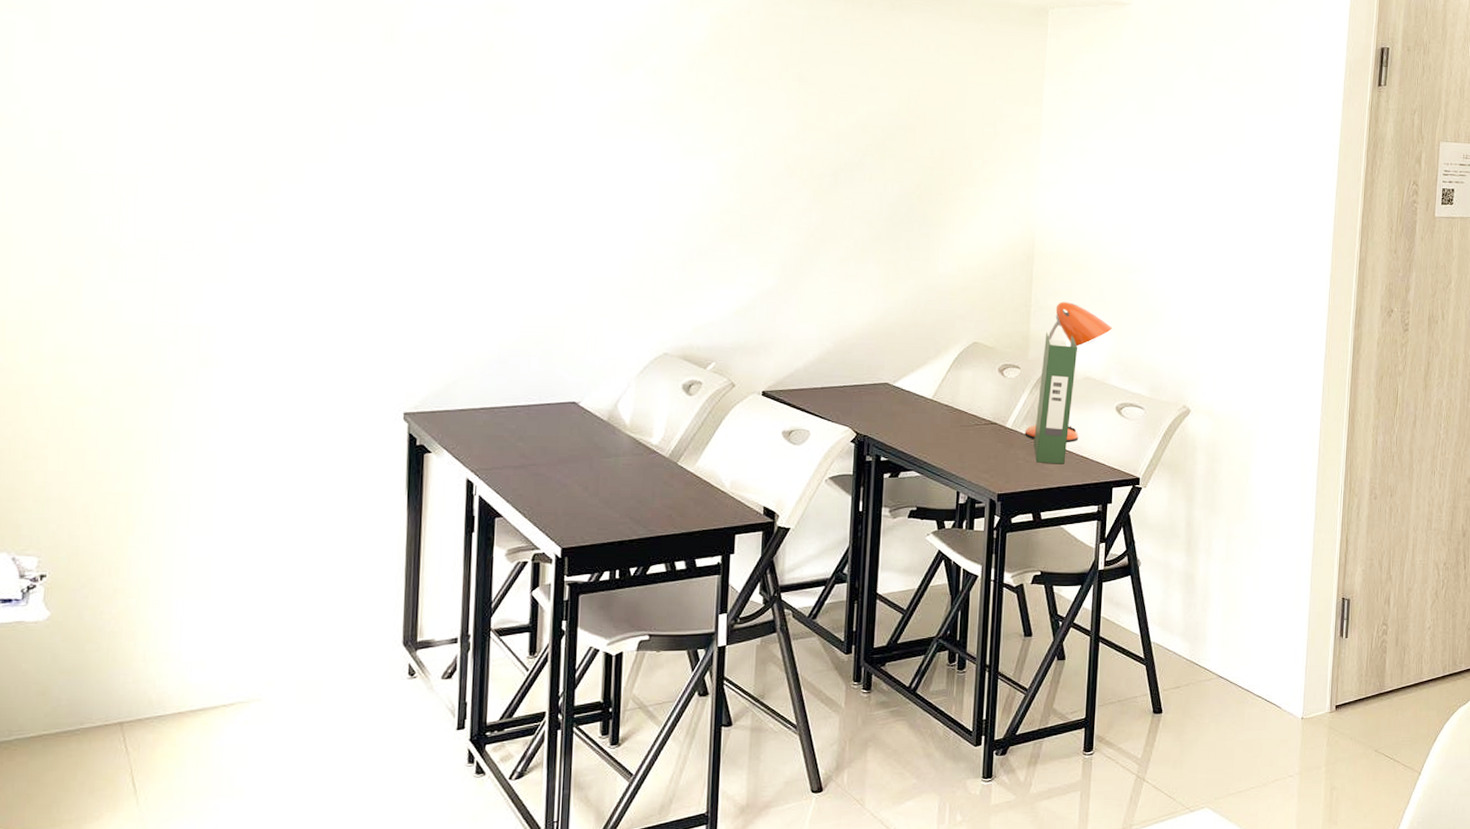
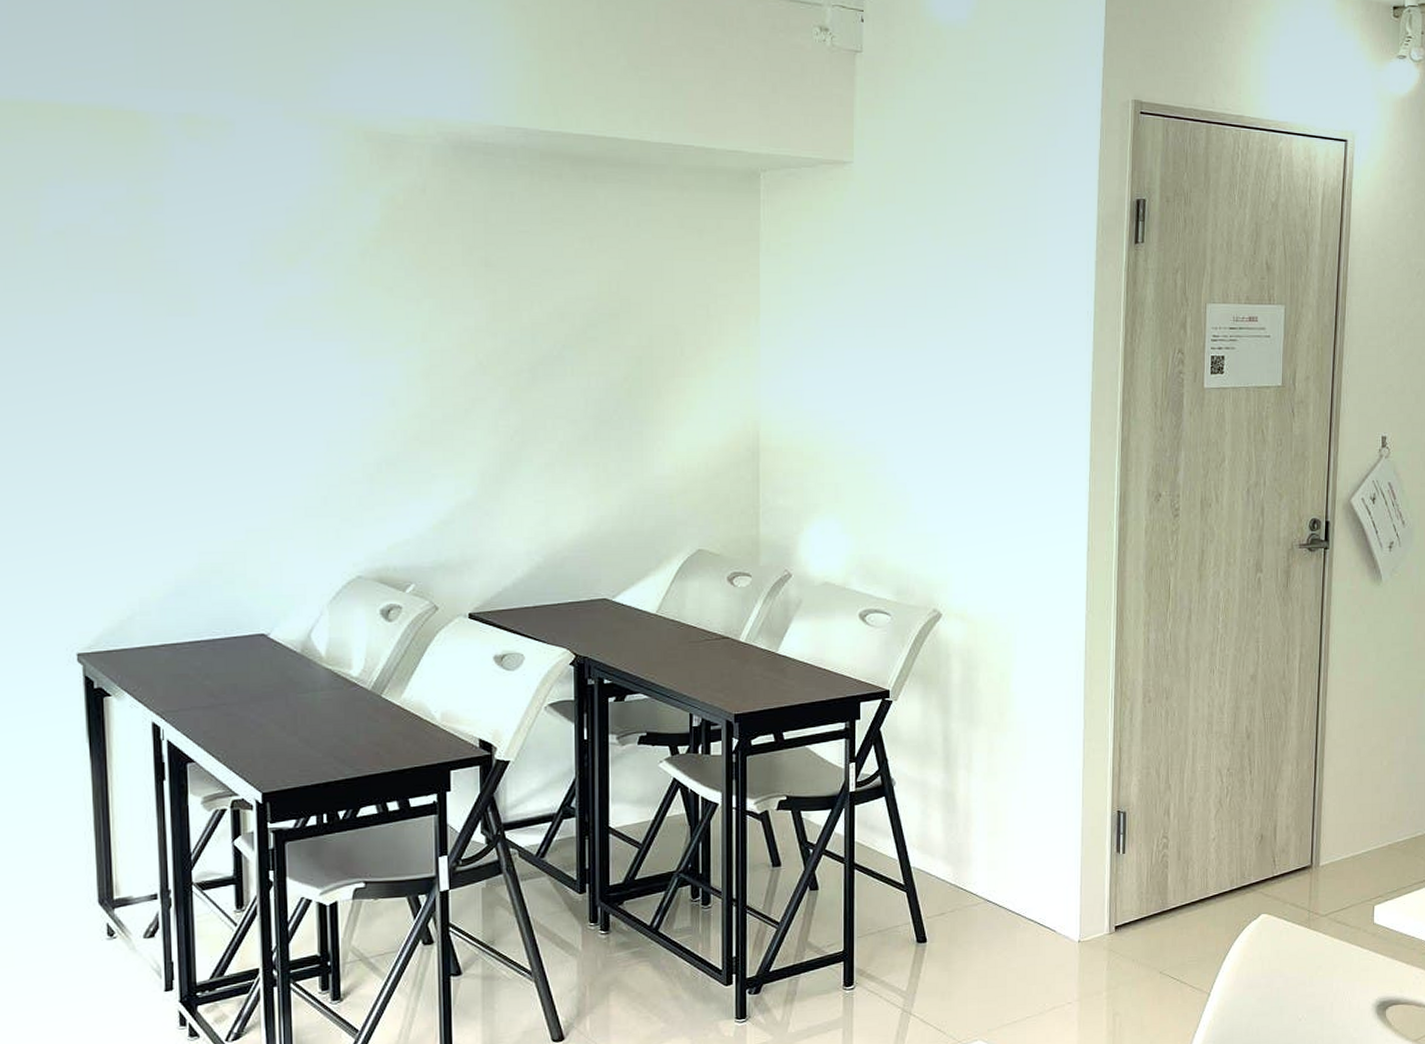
desk lamp: present [1025,302,1112,442] -> none [760,501,850,655]
binder: present [1033,332,1077,464] -> none [771,535,813,680]

